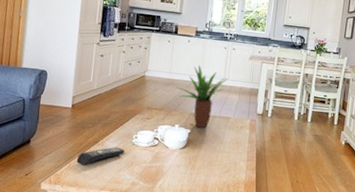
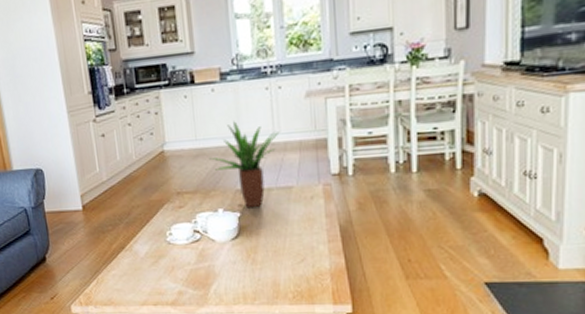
remote control: present [76,147,125,166] -> none [104,250,160,279]

